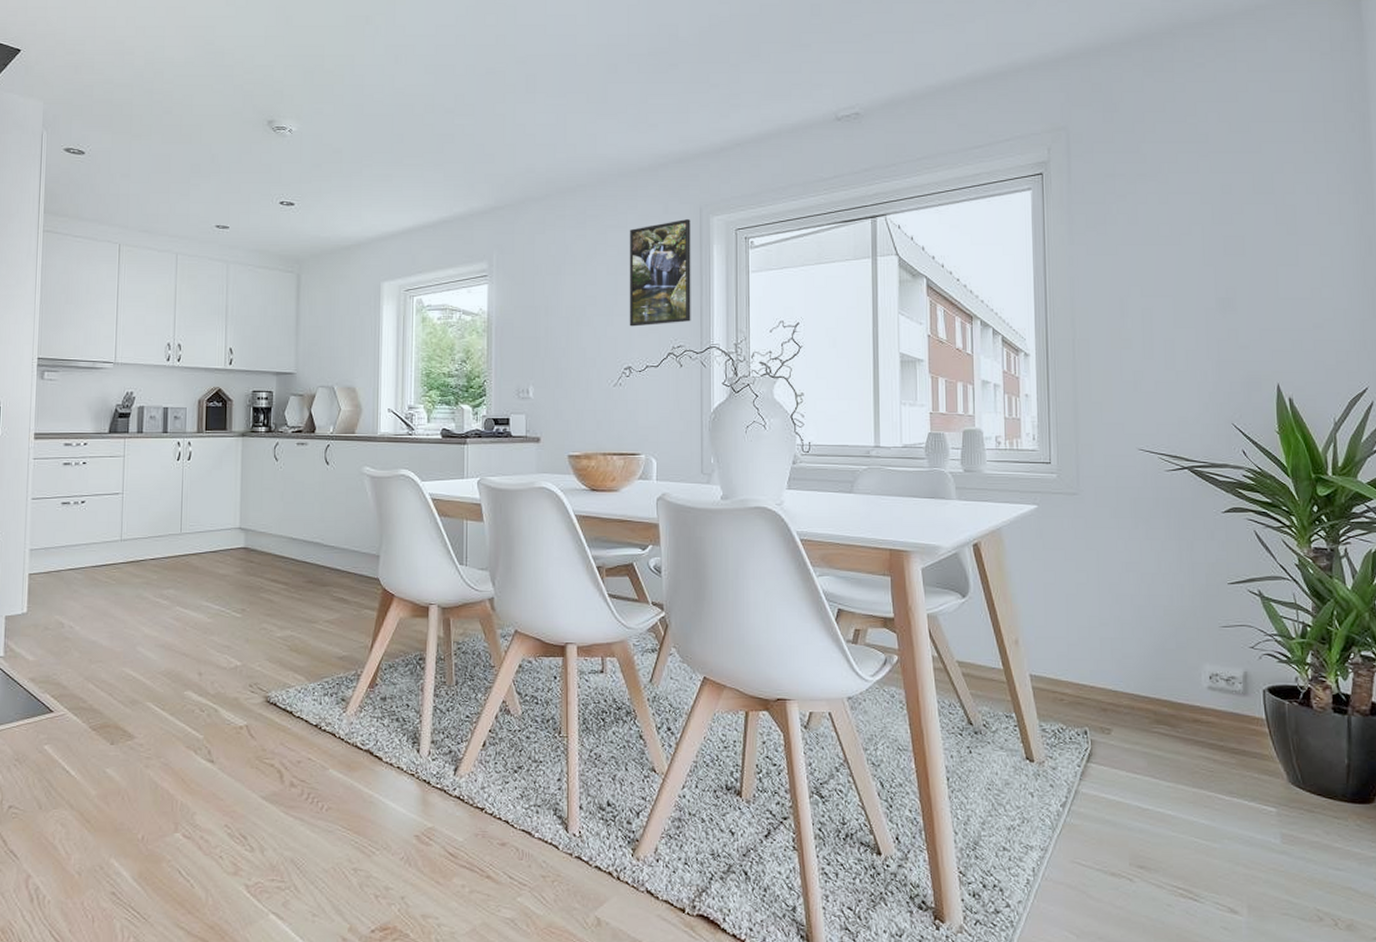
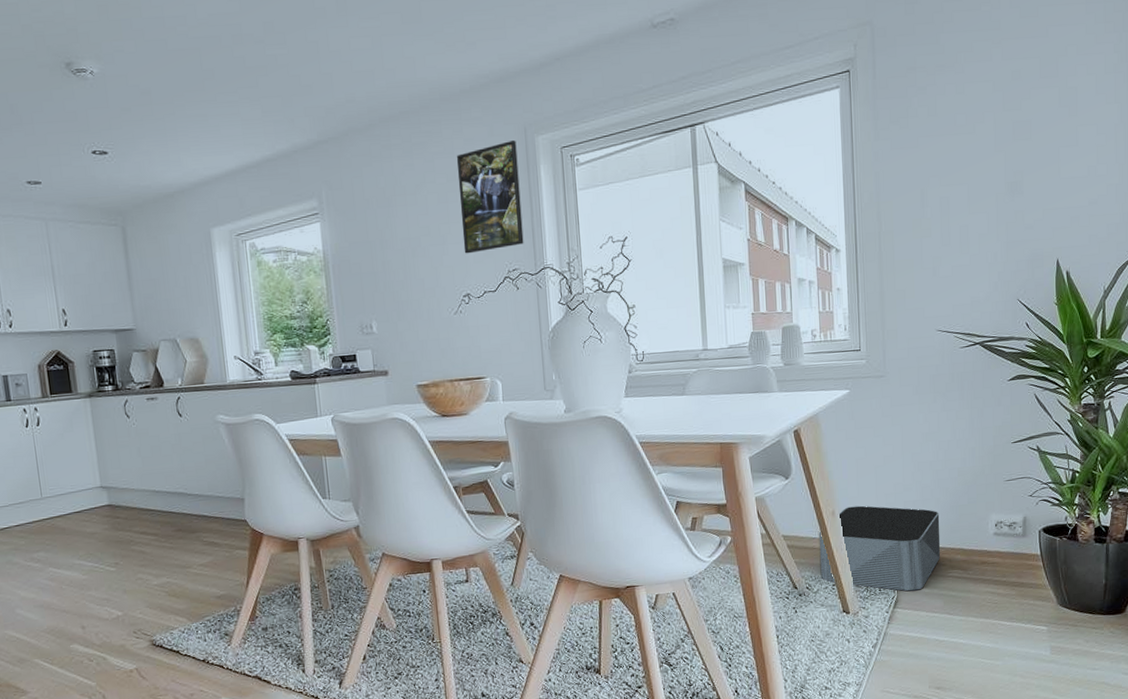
storage bin: none [999,636,1144,744] -> present [818,505,941,591]

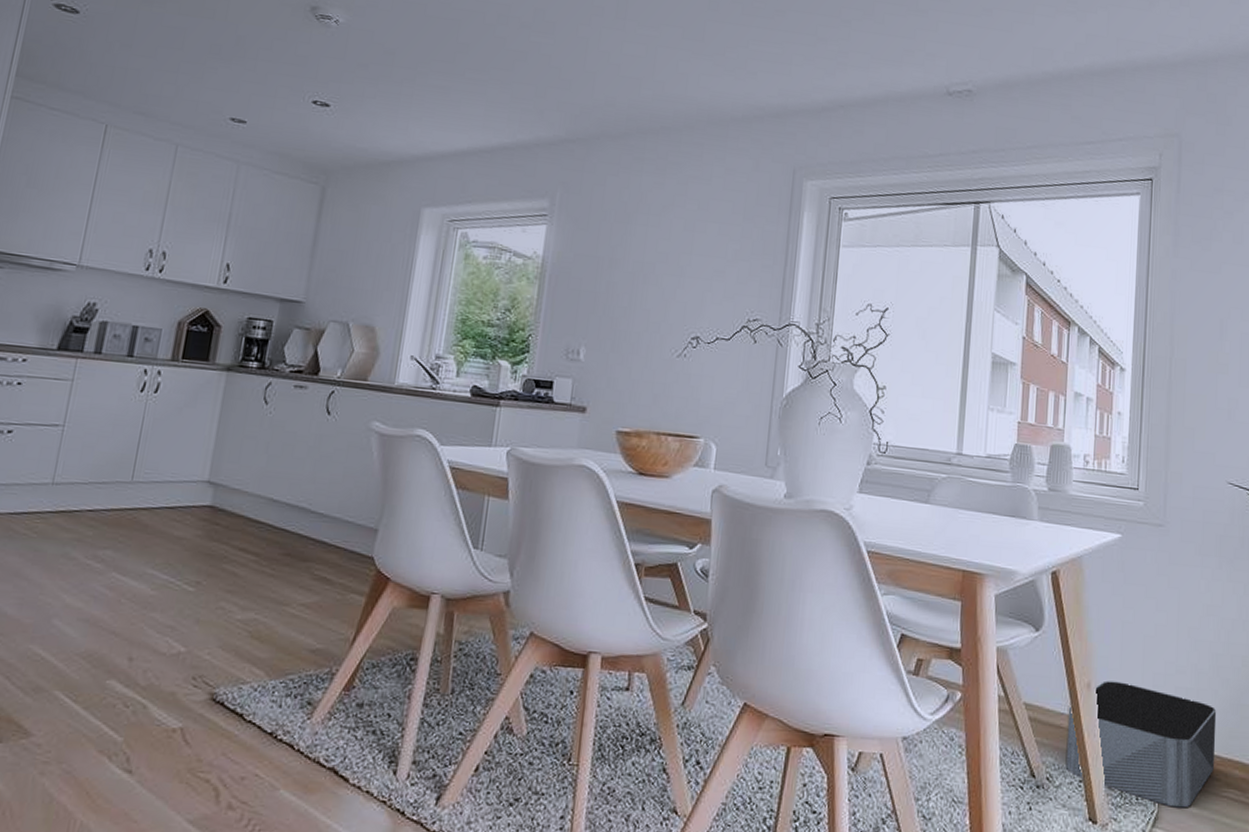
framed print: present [456,140,524,254] -> none [702,179,782,294]

